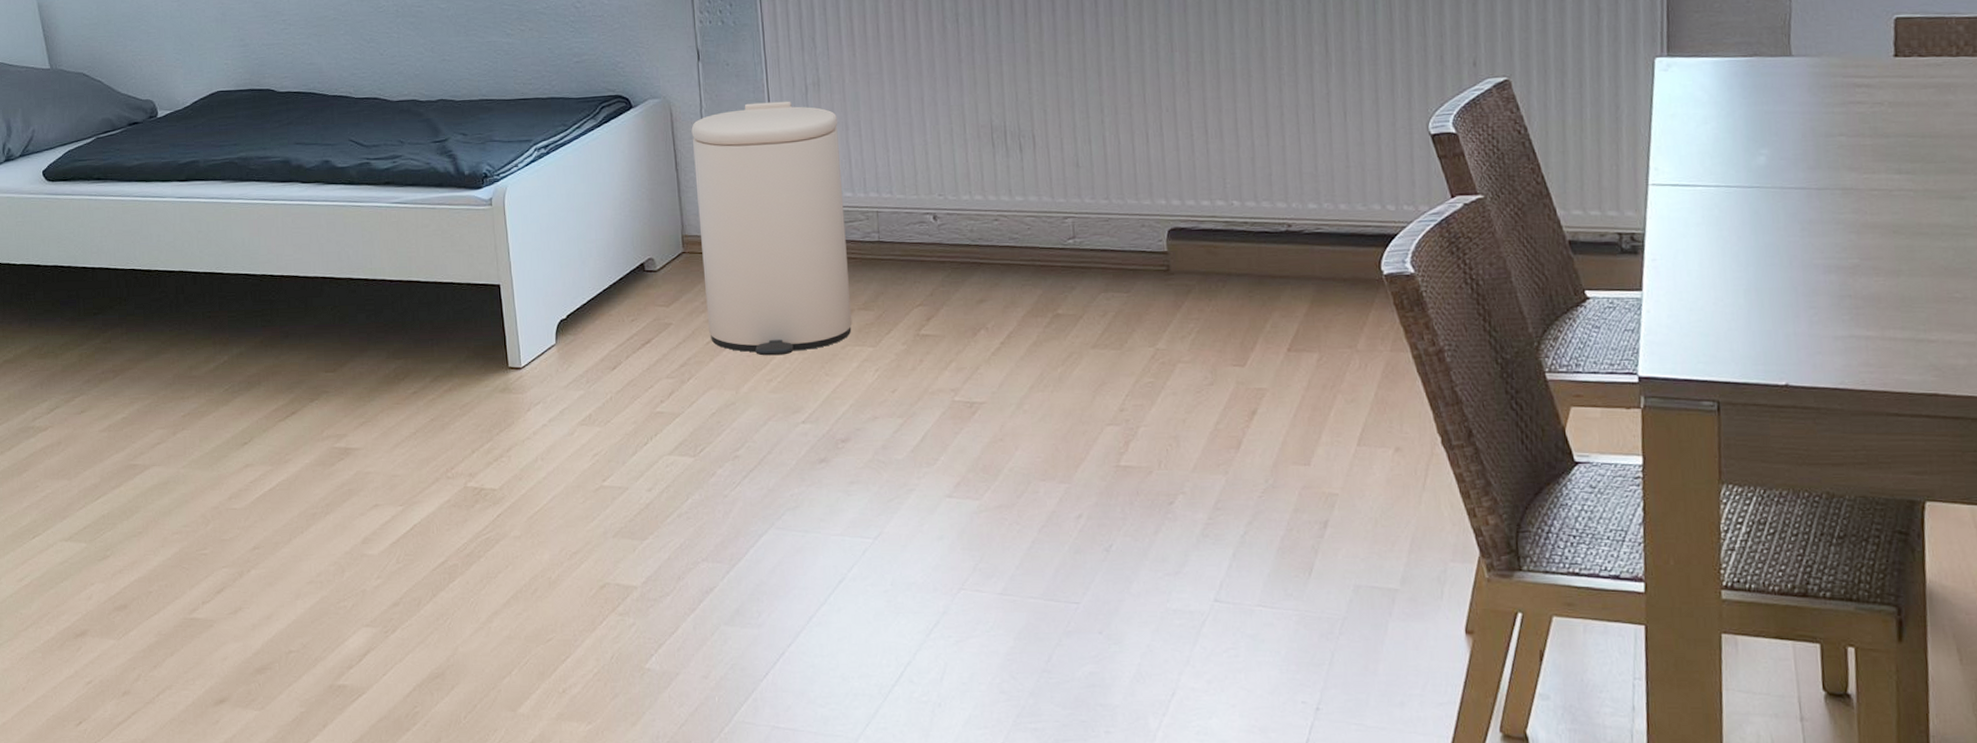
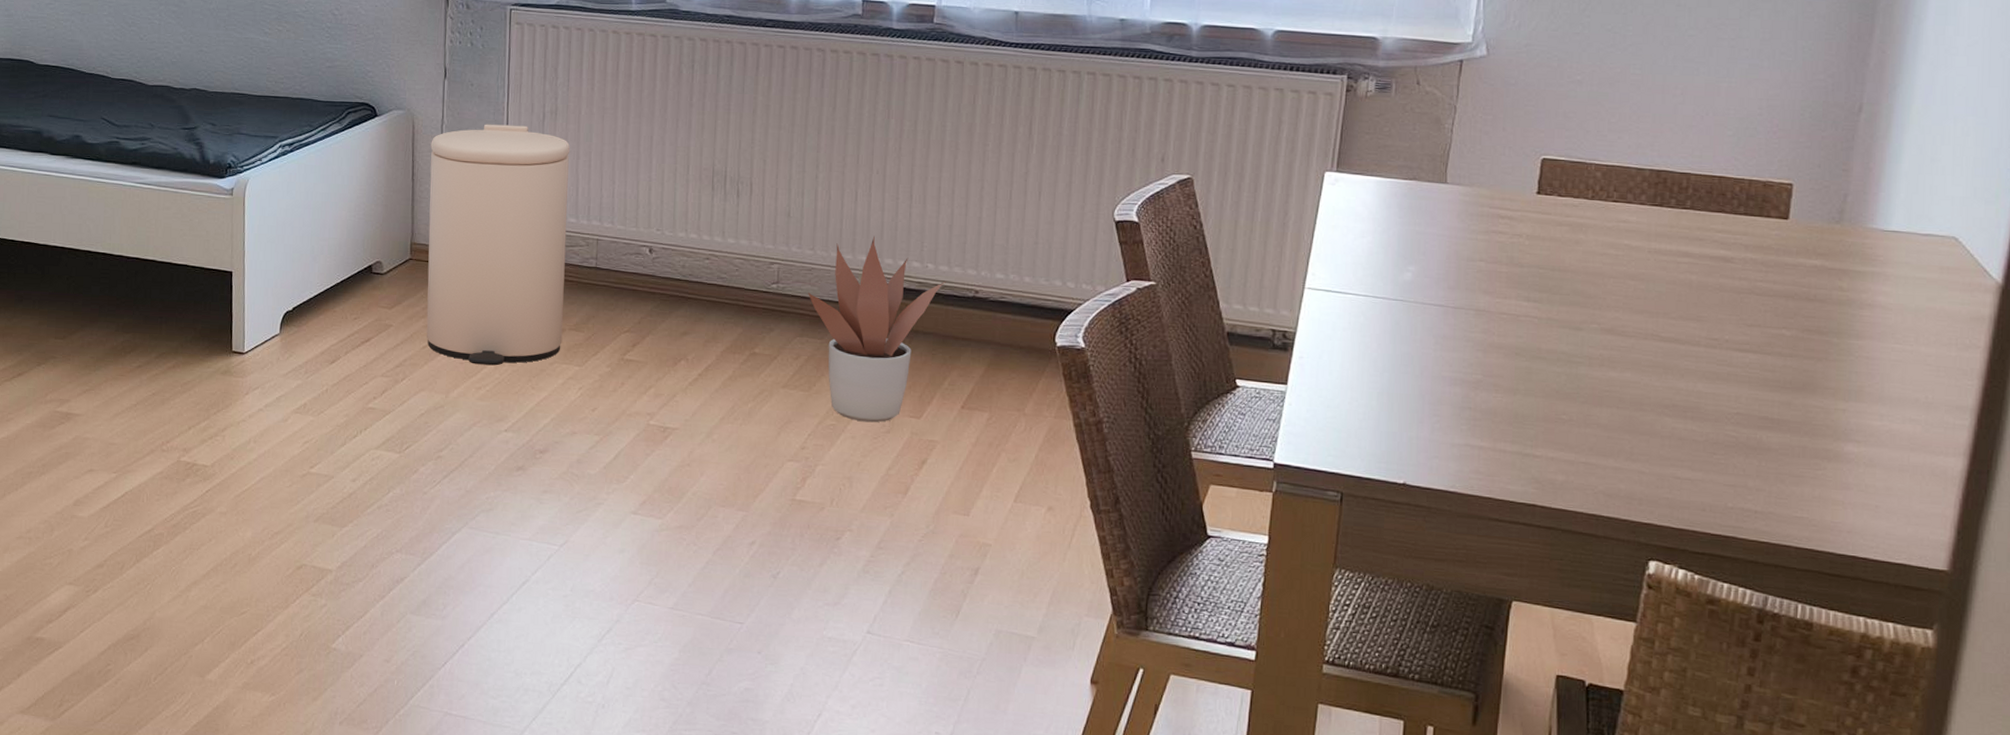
potted plant: none [1108,177,1255,376] -> present [808,236,946,423]

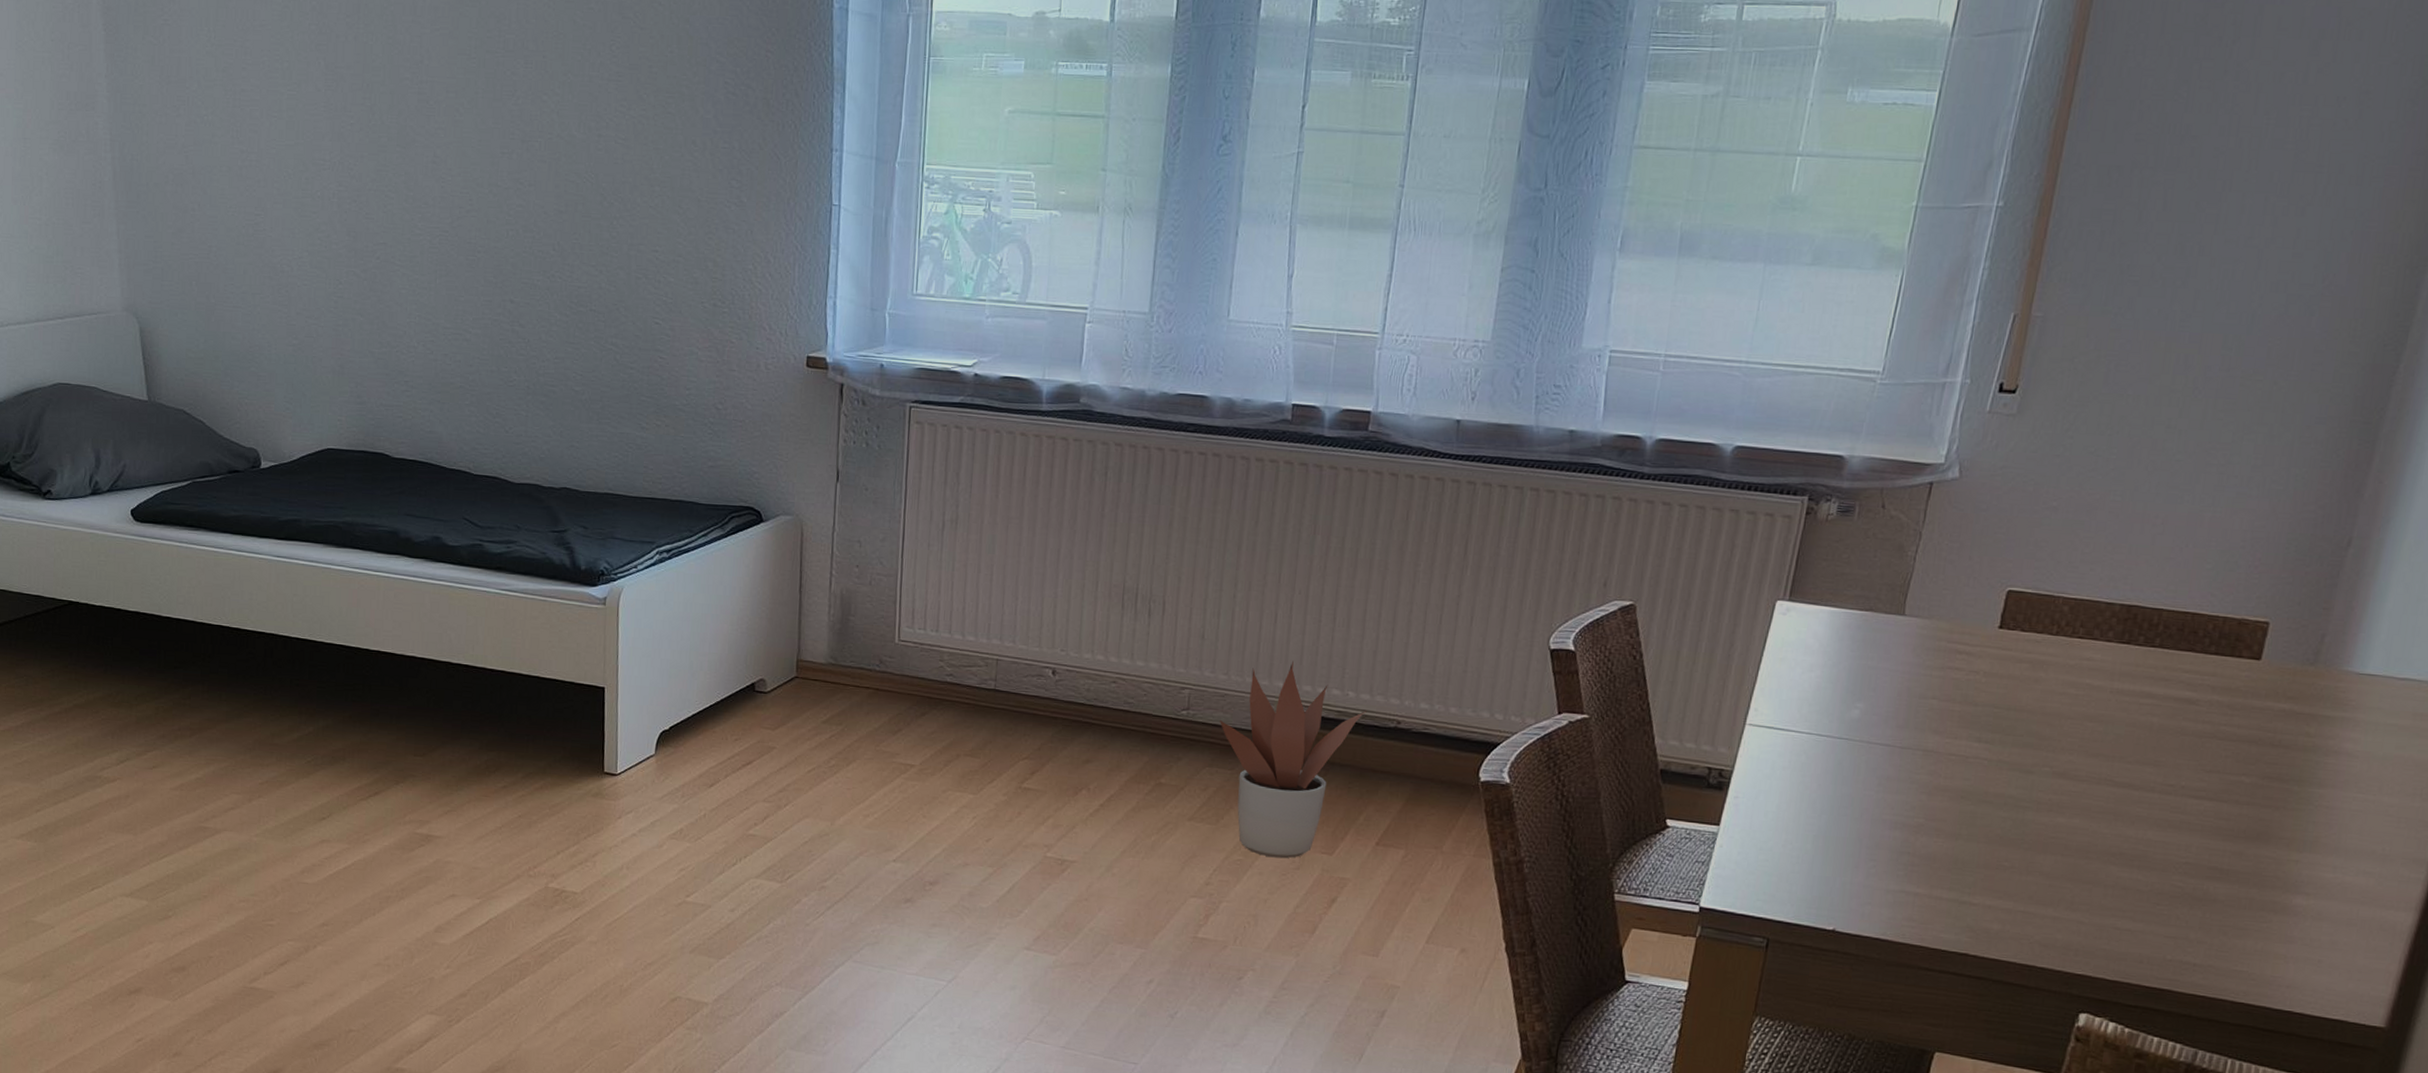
pedal bin: present [426,124,570,366] -> none [811,532,970,793]

